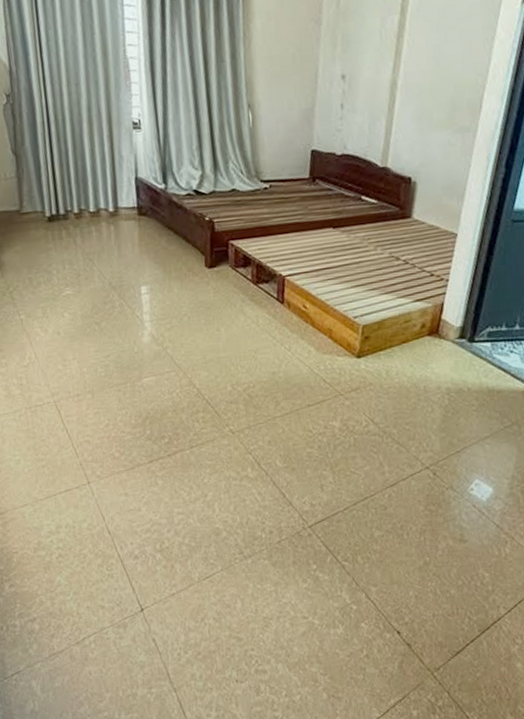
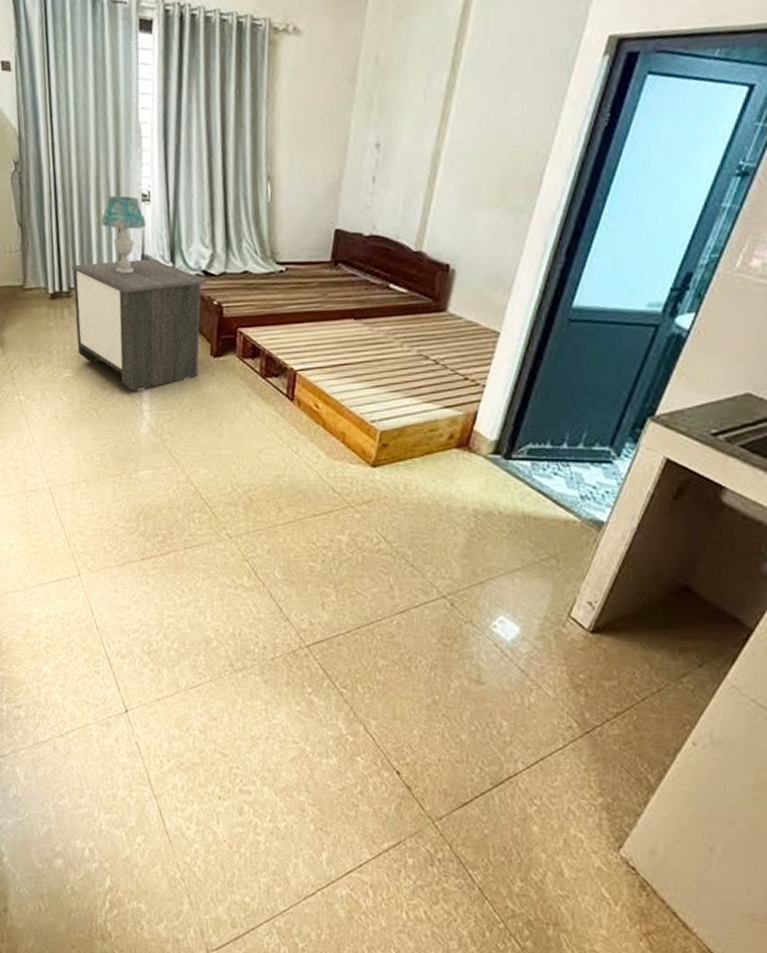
nightstand: none [67,180,198,304] -> present [71,258,207,392]
table lamp: none [94,124,139,196] -> present [100,195,147,274]

